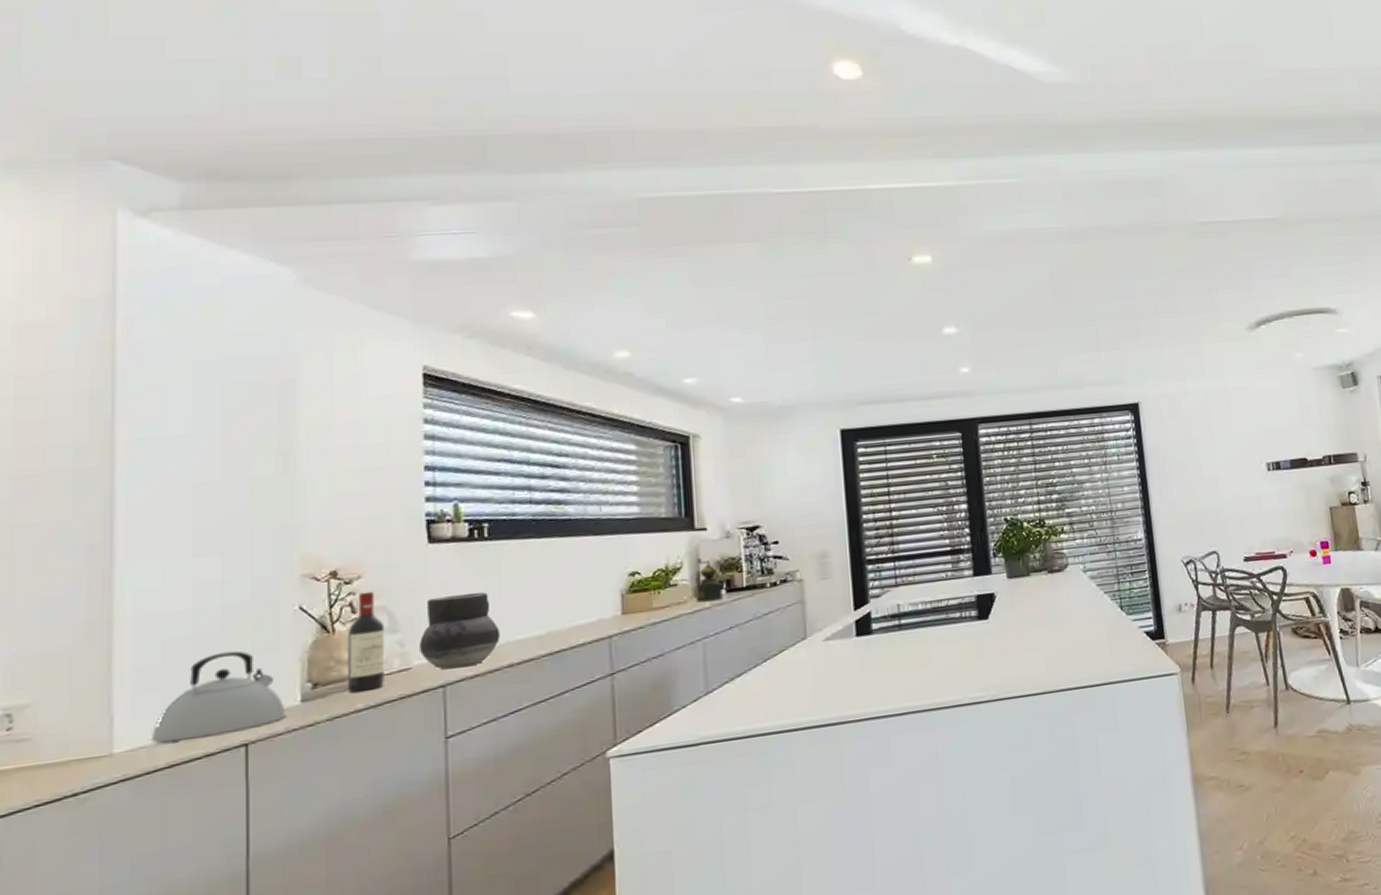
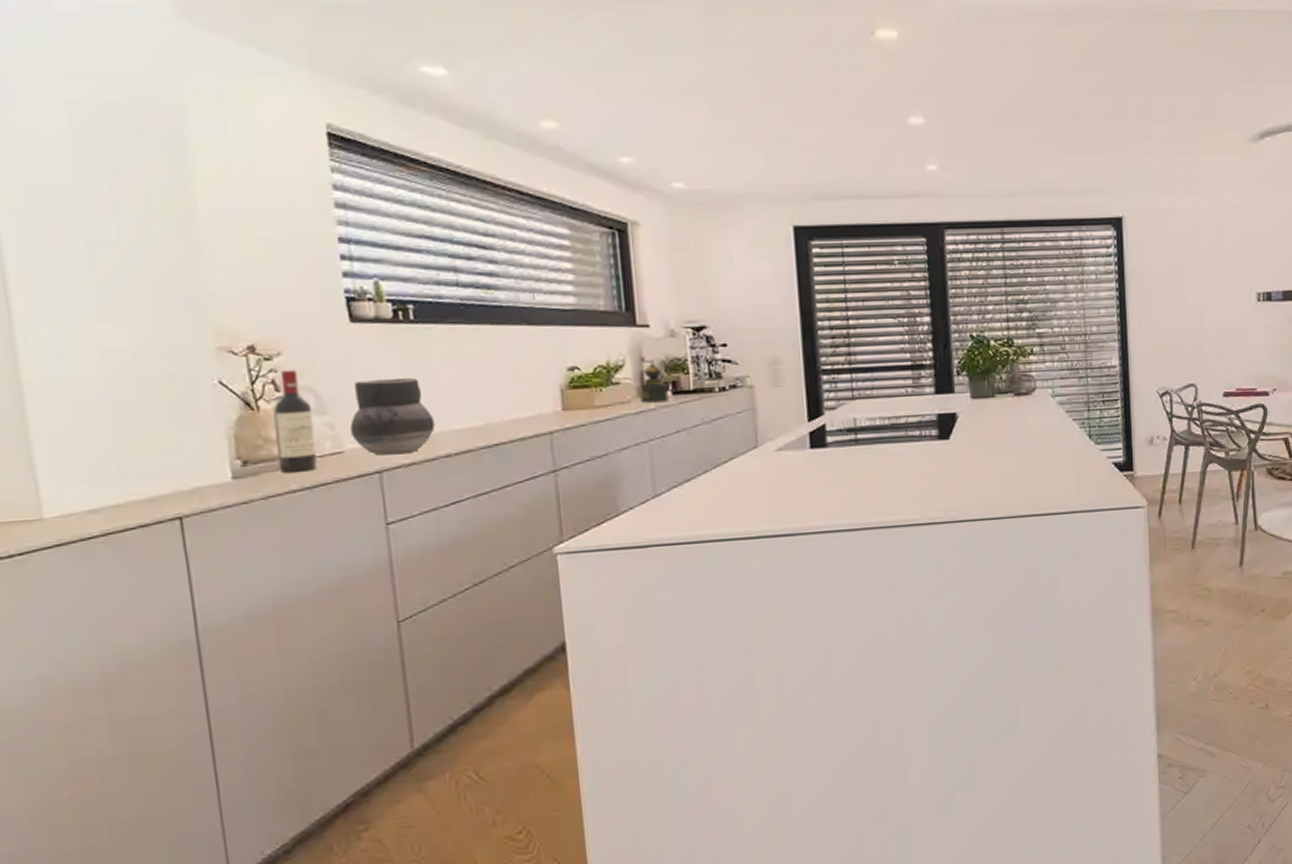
kettle: present [150,651,286,744] -> none [80,422,218,511]

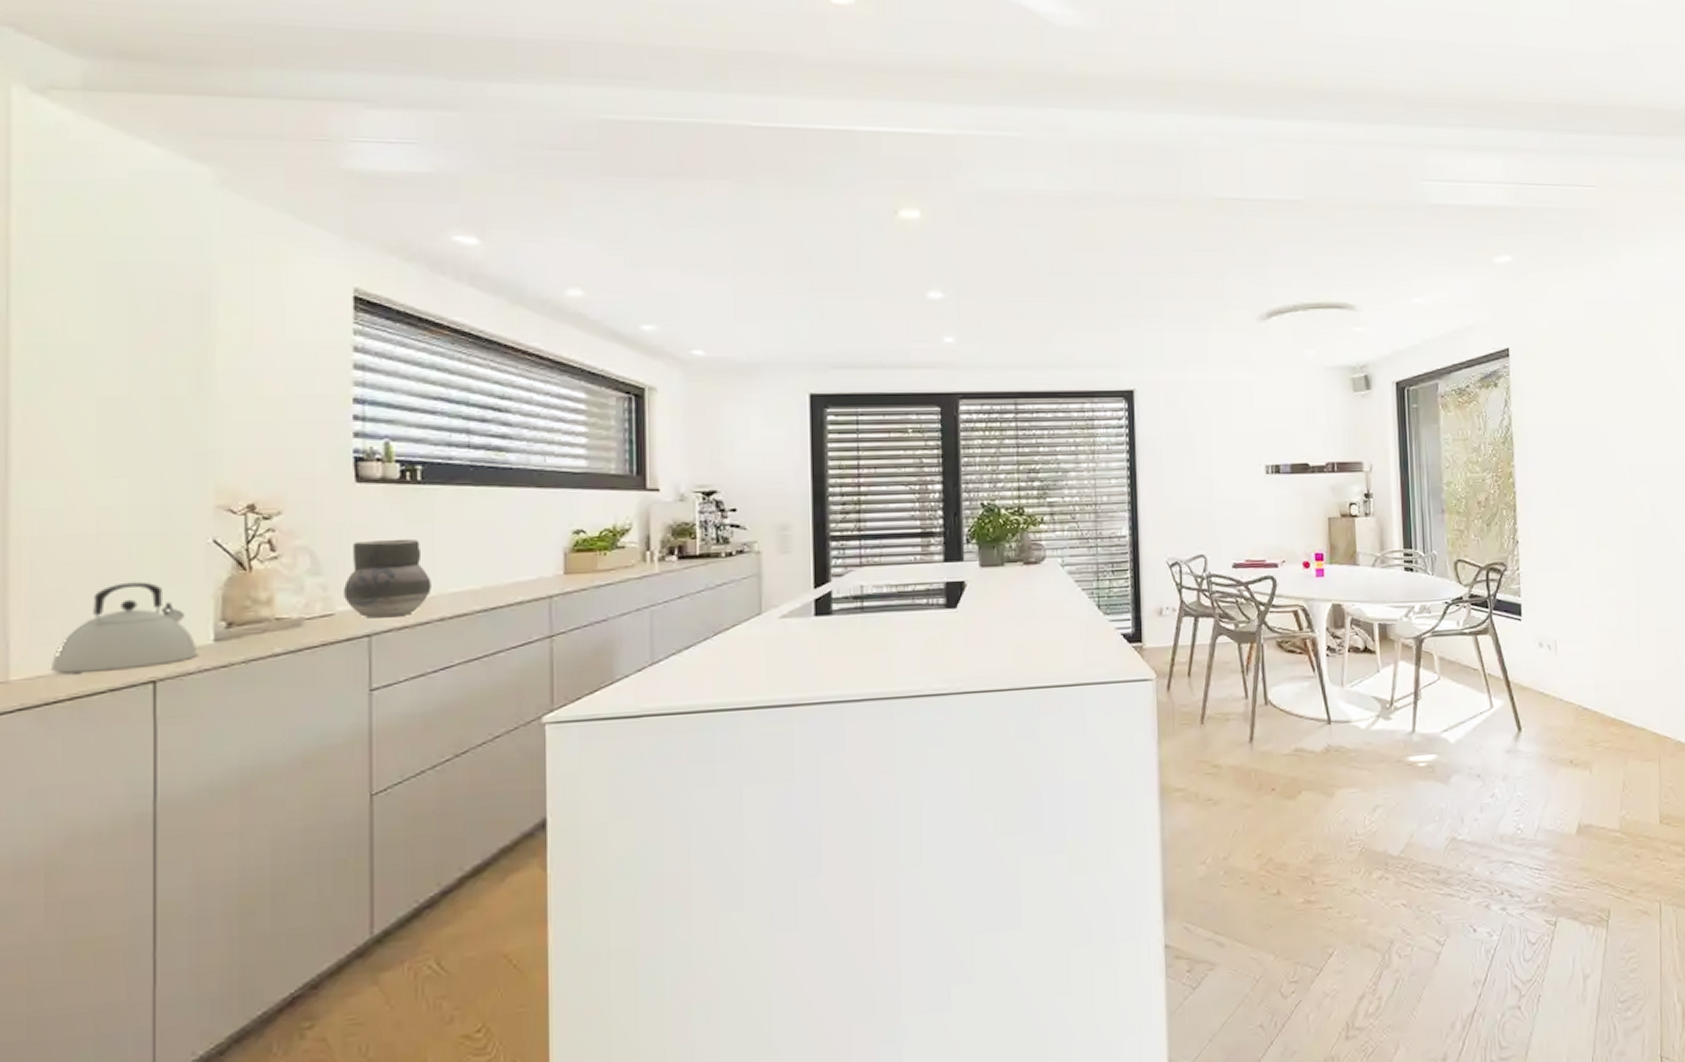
kettle: none [80,422,218,511] -> present [50,582,198,674]
wine bottle: present [273,369,317,474] -> none [264,529,306,637]
coffee grinder: present [640,357,669,403] -> none [645,521,674,568]

